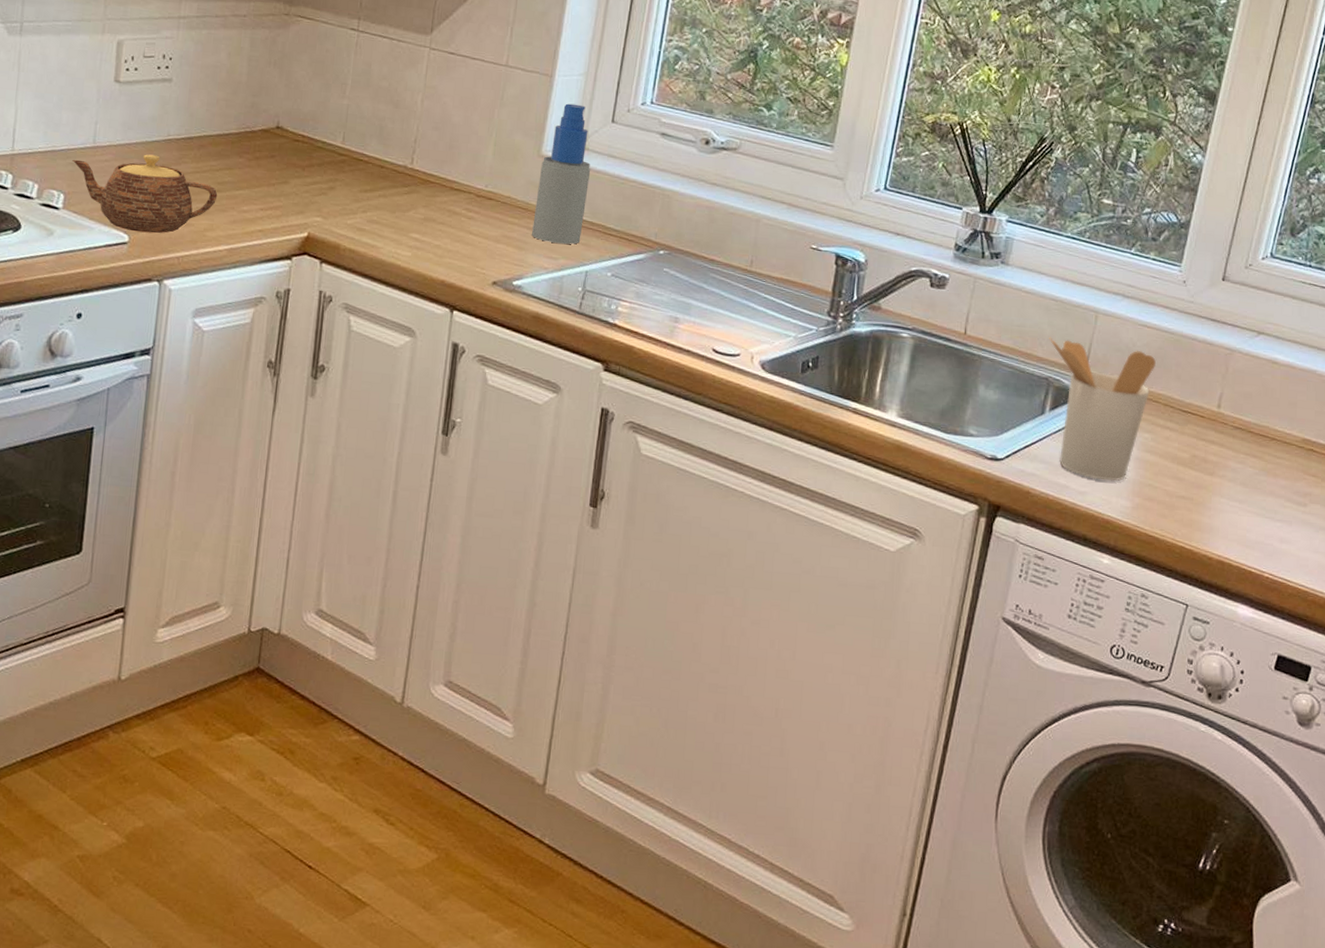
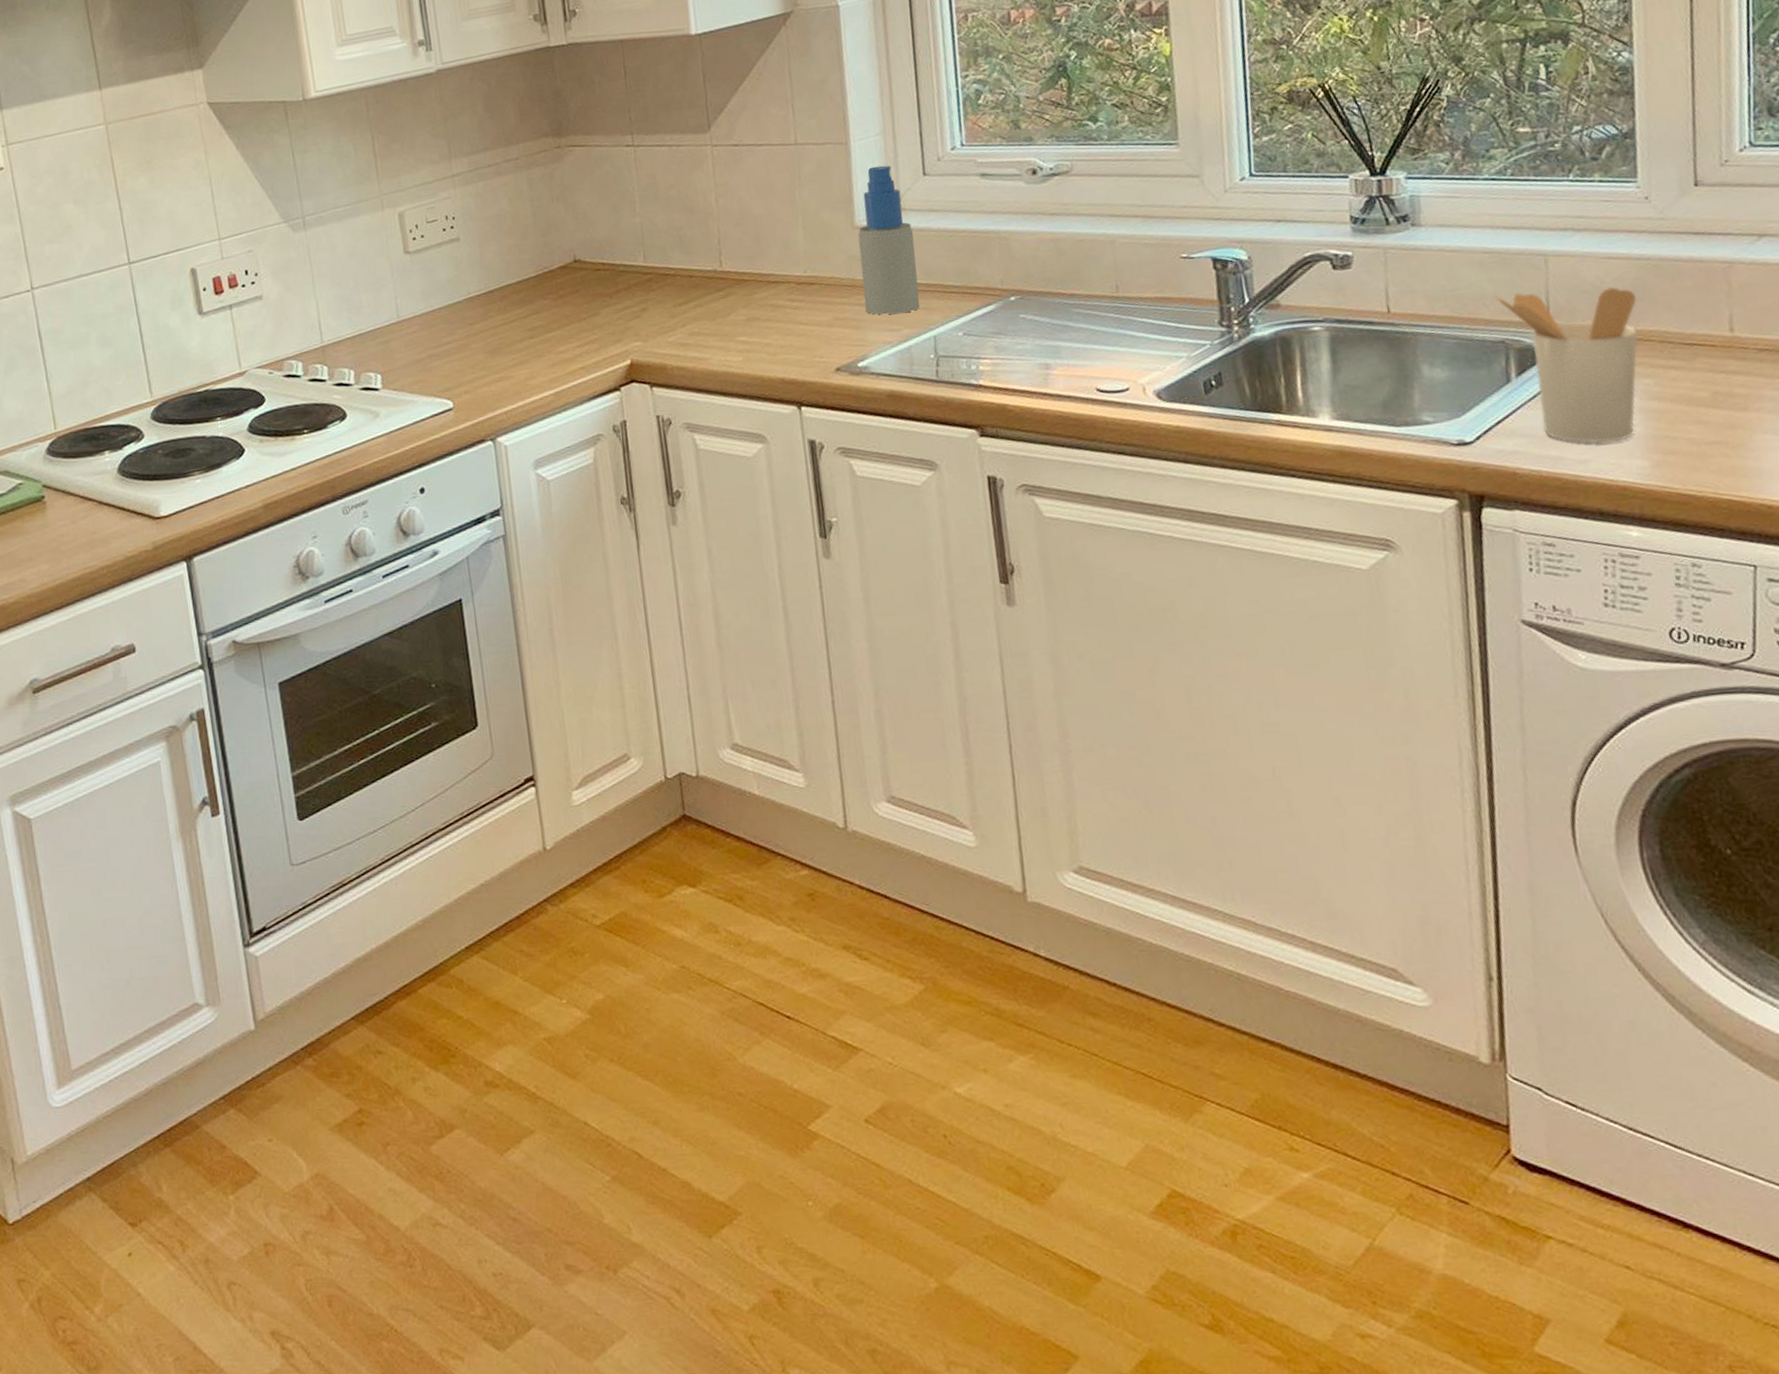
teapot: present [72,154,218,234] -> none [381,316,531,396]

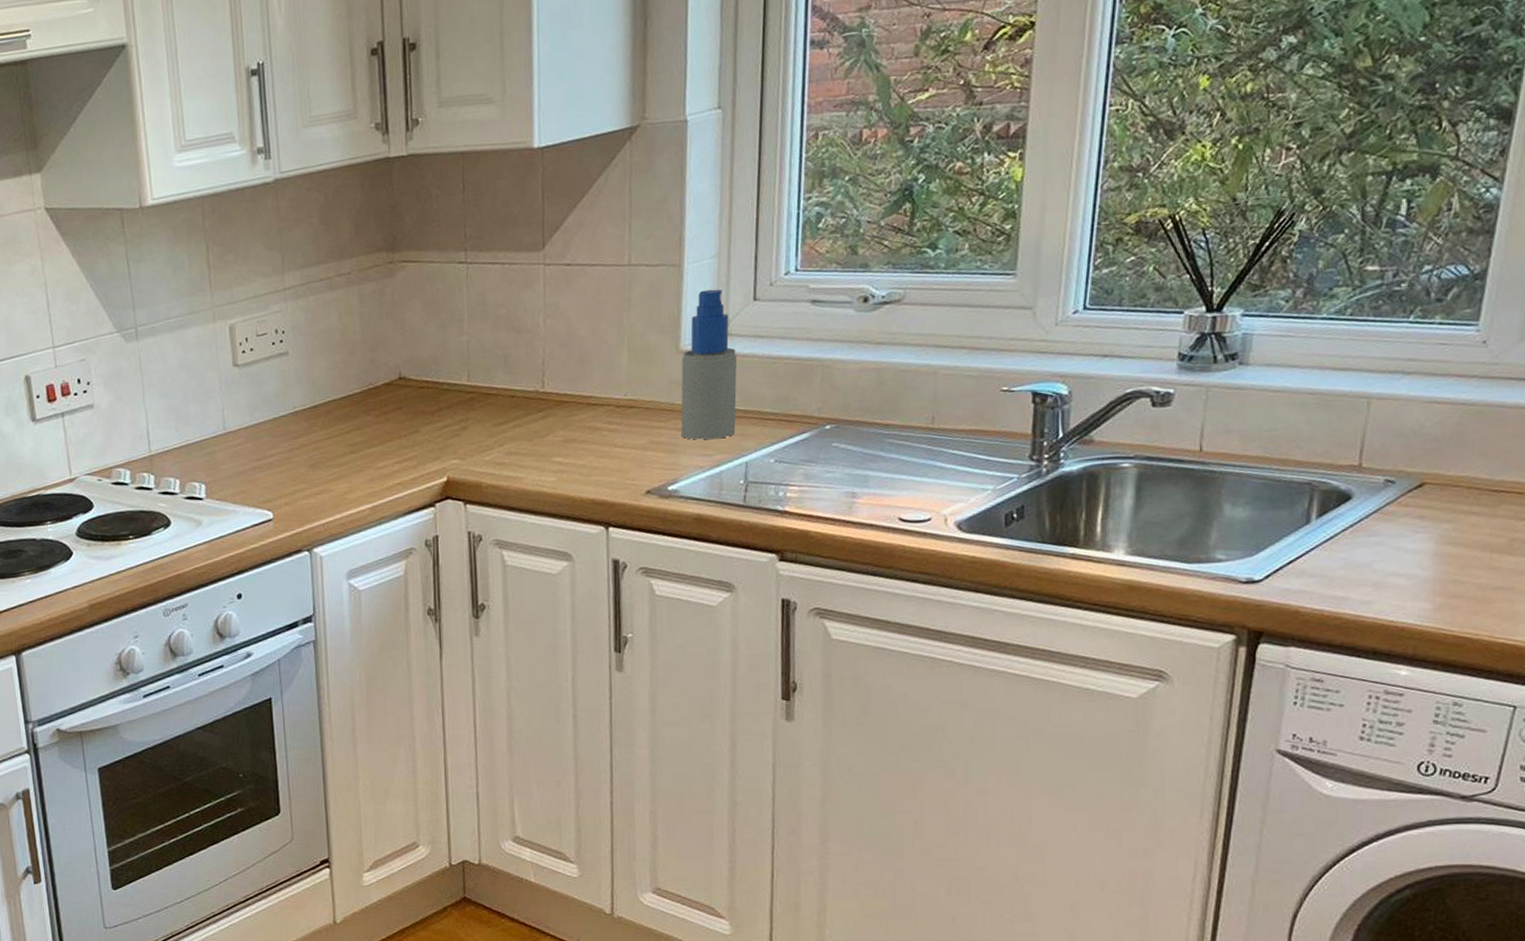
utensil holder: present [1493,286,1638,444] -> none [1308,431,1452,586]

